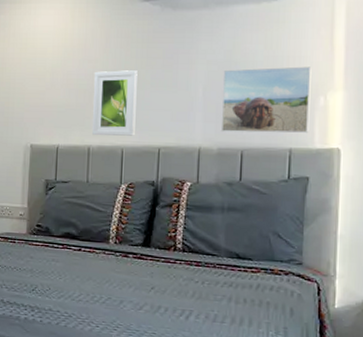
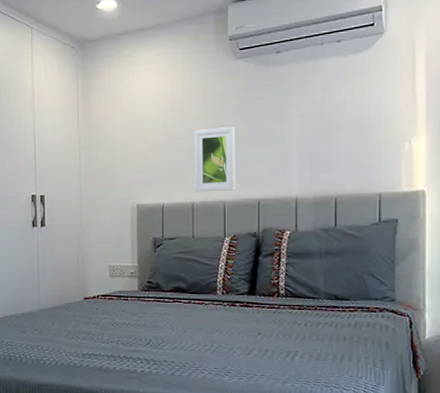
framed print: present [220,66,312,133] -> none [315,114,396,181]

